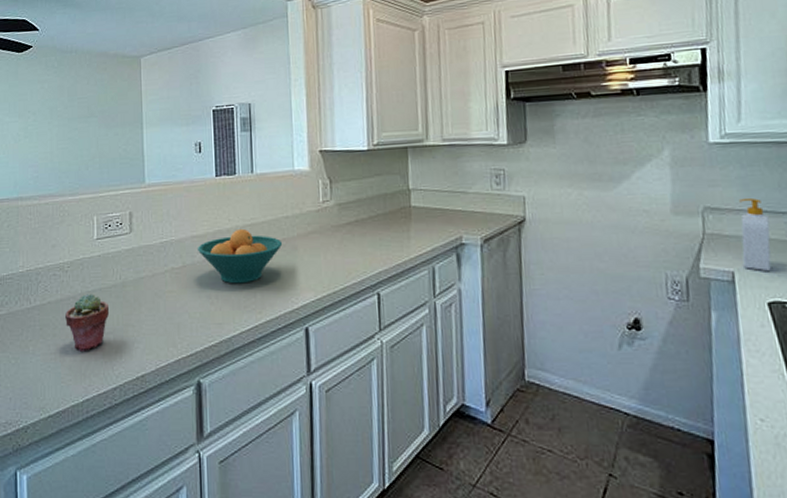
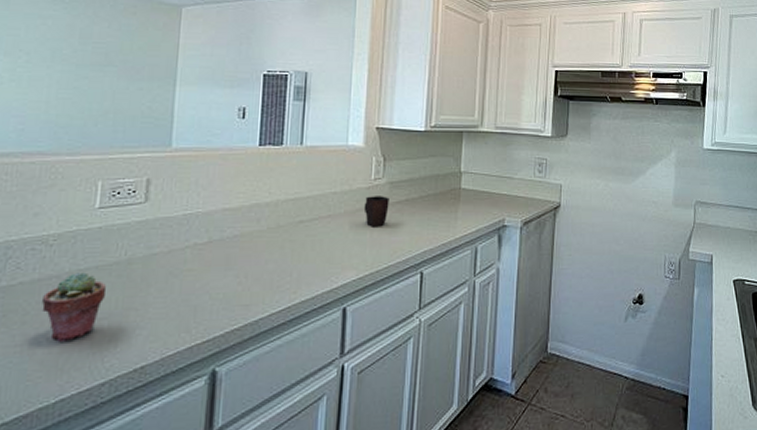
fruit bowl: present [198,228,283,284] -> none [229,202,328,262]
mug: none [315,218,340,249] -> present [363,196,389,227]
soap bottle: present [739,197,771,272] -> none [719,195,739,255]

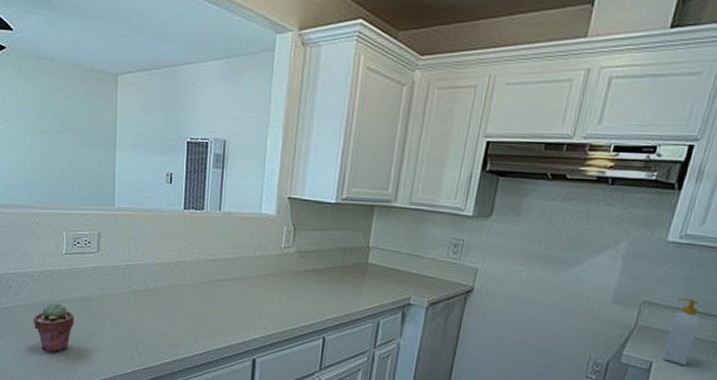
mug: present [363,196,389,227] -> none [273,263,298,293]
soap bottle: none [719,195,739,255] -> present [663,297,700,366]

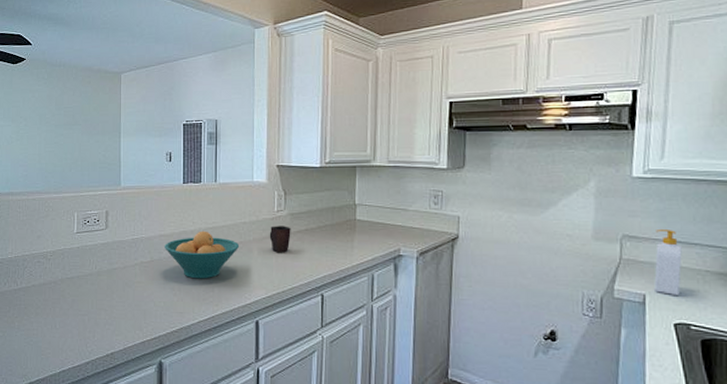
potted succulent: present [34,303,75,353] -> none [47,280,86,330]
fruit bowl: none [161,262,242,313] -> present [165,230,240,279]
mug: none [273,263,298,293] -> present [269,226,291,253]

